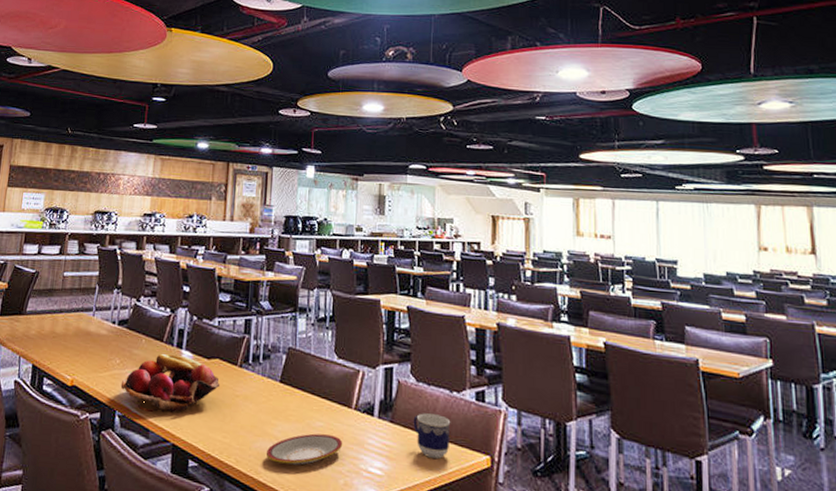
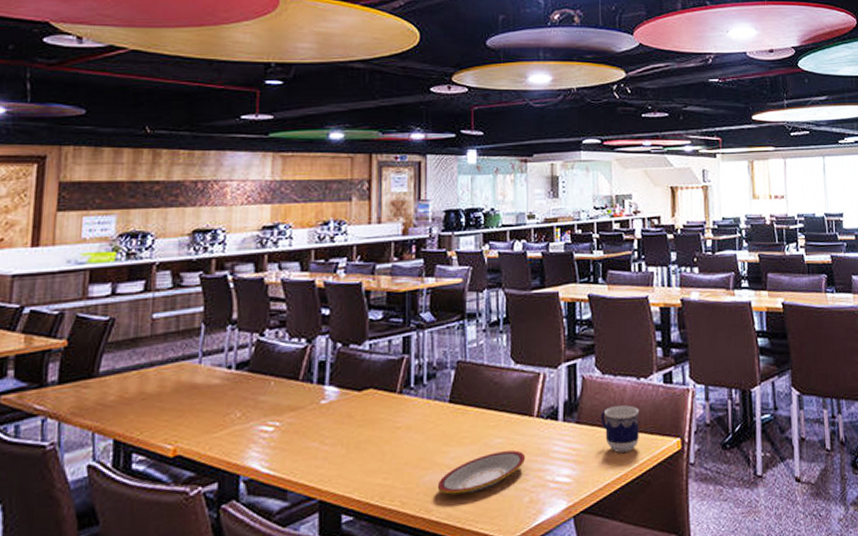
fruit basket: present [120,354,219,413] -> none [244,393,375,469]

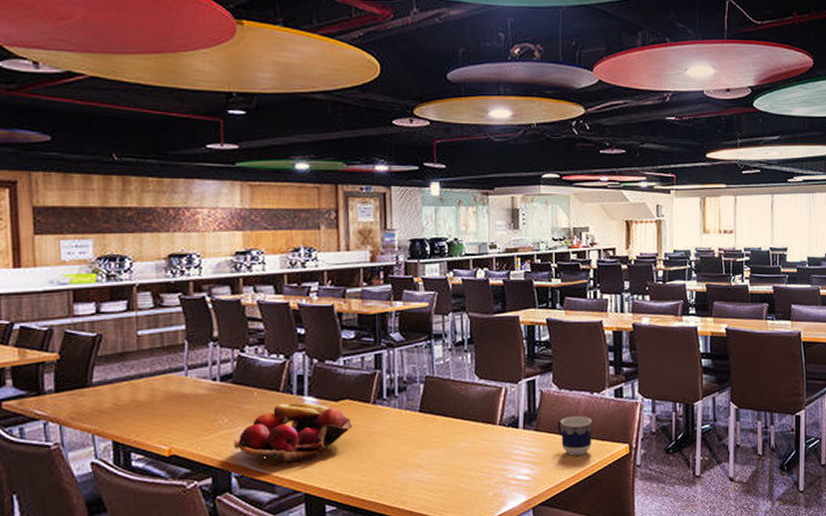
fruit basket: none [244,393,375,469] -> present [233,403,352,467]
plate: present [437,450,526,495] -> none [410,453,490,490]

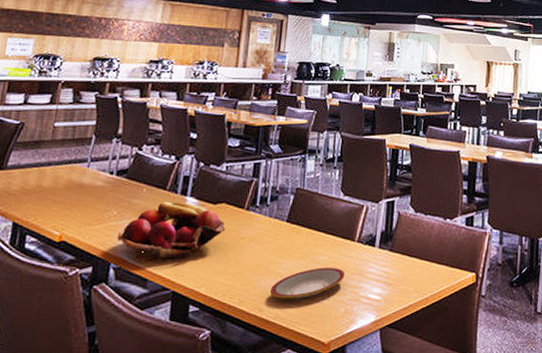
plate: none [410,453,490,490] -> present [269,268,345,299]
cup: present [557,416,592,456] -> none [410,240,444,280]

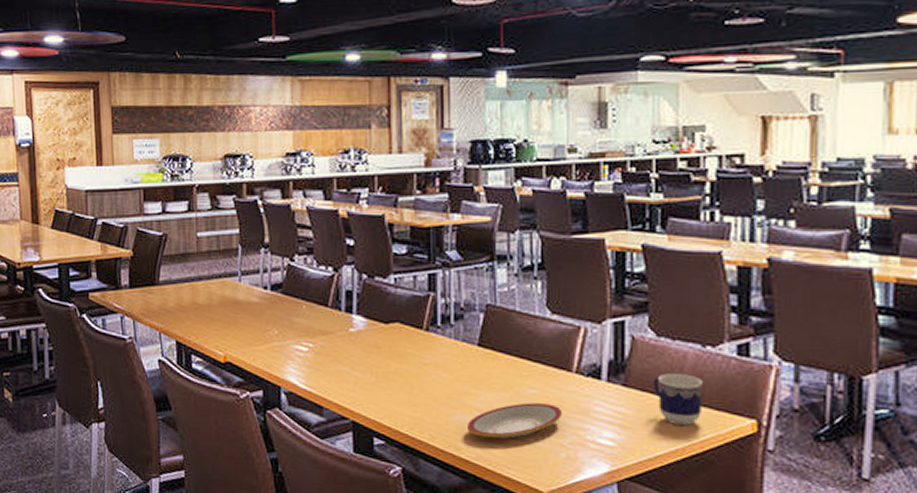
fruit basket: present [117,202,225,261] -> none [283,321,402,388]
cup: none [410,240,444,280] -> present [653,373,704,425]

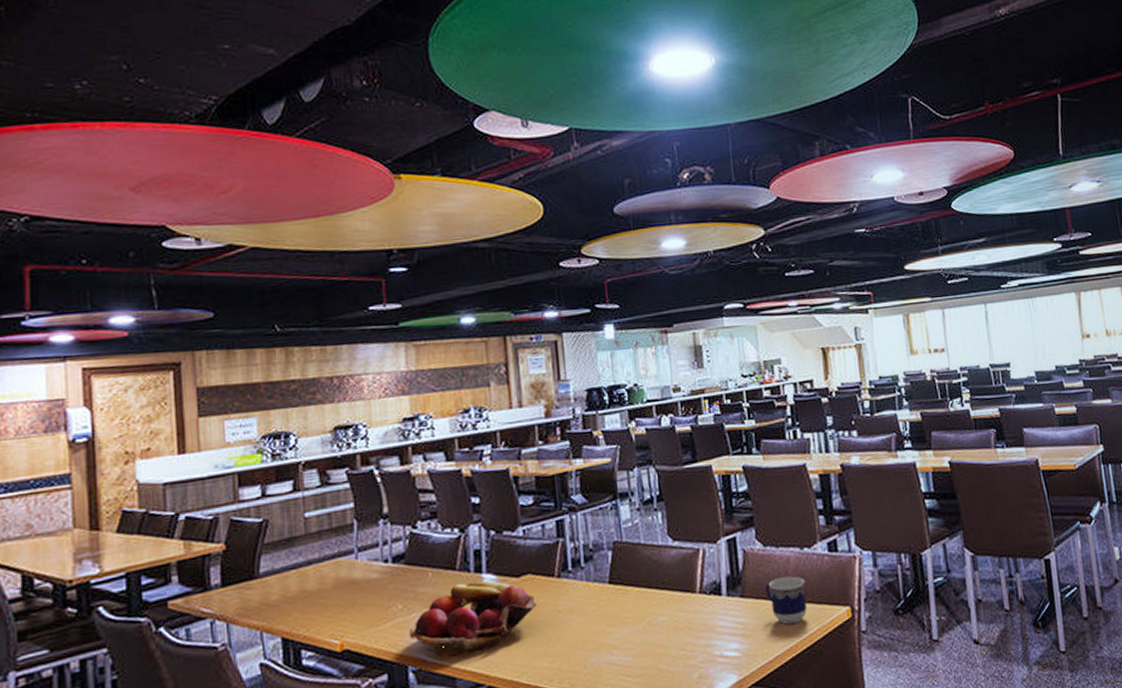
fruit basket: none [283,321,402,388] -> present [408,580,536,658]
plate: present [466,402,563,439] -> none [604,627,692,675]

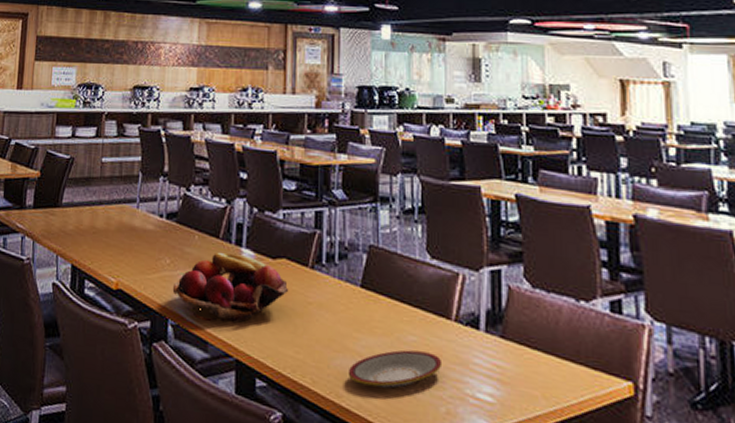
plate: none [604,627,692,675] -> present [348,349,443,389]
cup: present [765,576,807,625] -> none [530,326,579,384]

